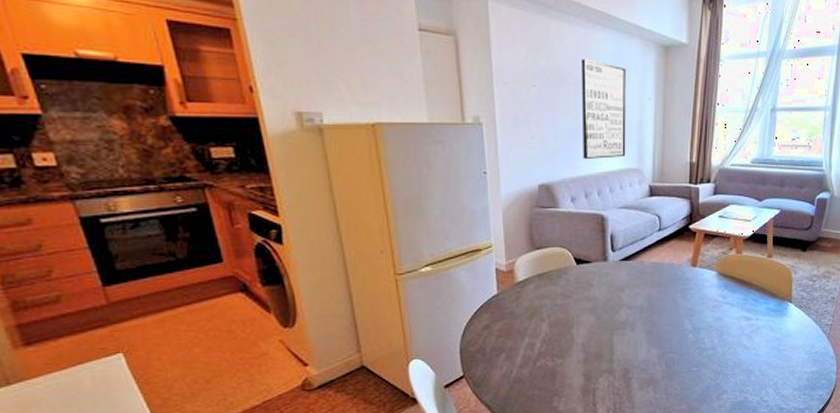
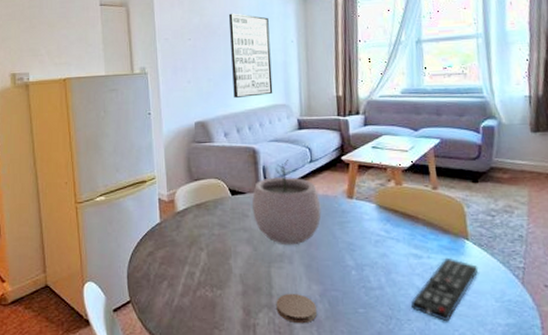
plant pot: none [597,228,666,313] -> present [251,160,322,246]
coaster: none [616,358,654,385] -> present [276,294,317,324]
remote control: none [737,318,796,374] -> present [410,257,479,322]

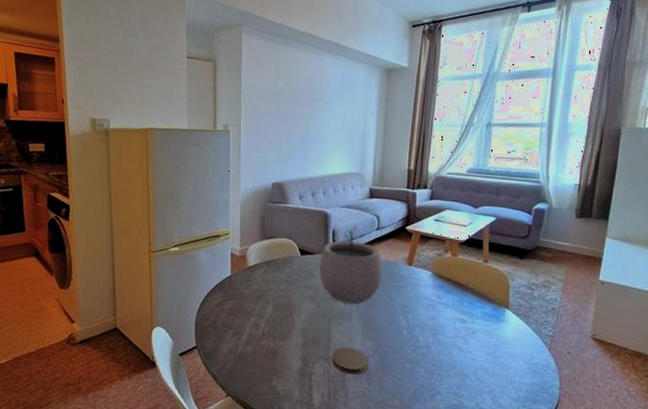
wall art: present [229,13,273,99] -> none [312,79,352,164]
remote control: present [410,257,479,322] -> none [451,323,514,379]

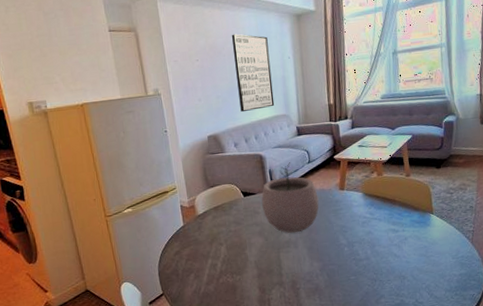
wall art: none [312,79,352,164] -> present [232,34,275,112]
coaster: present [332,348,368,375] -> none [285,271,318,294]

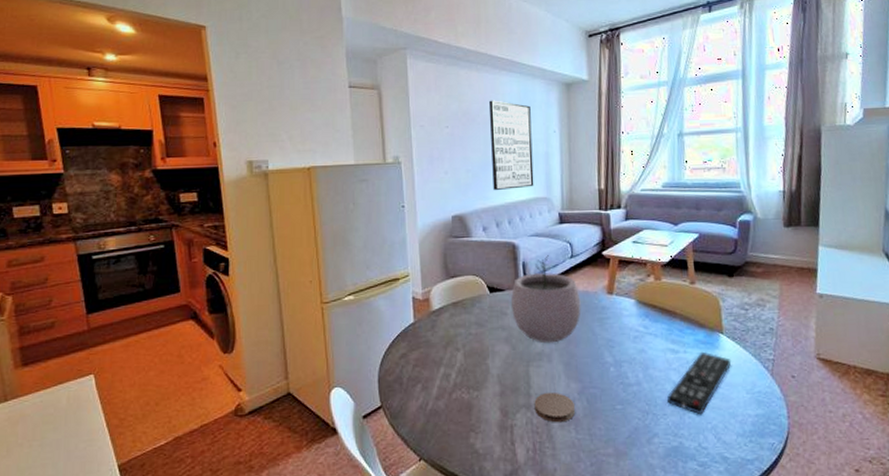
coaster: none [285,271,318,294] -> present [534,393,575,423]
remote control: none [390,229,440,278] -> present [666,351,732,415]

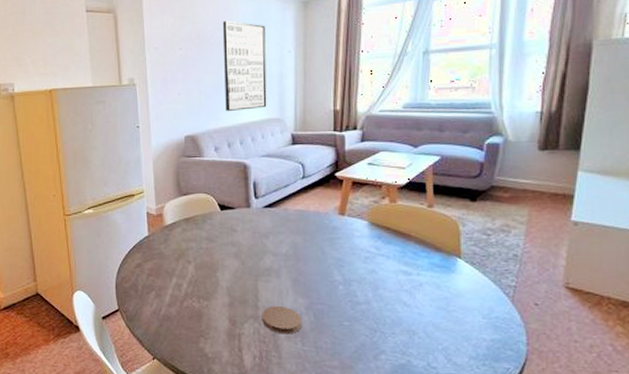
plant pot: present [510,255,581,344] -> none [240,175,311,260]
remote control: present [666,351,732,415] -> none [396,275,468,336]

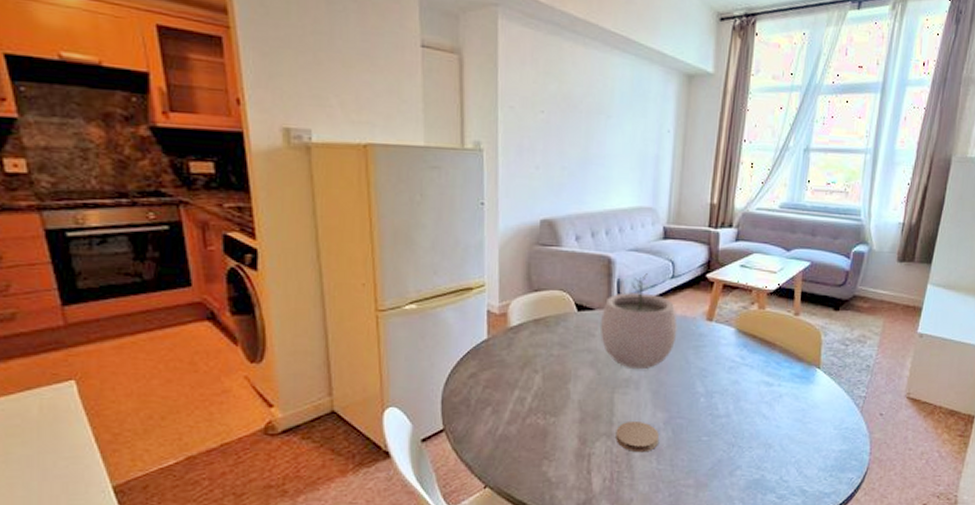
wall art: present [223,20,267,112] -> none [591,84,644,195]
plant pot: none [240,175,311,260] -> present [599,273,678,370]

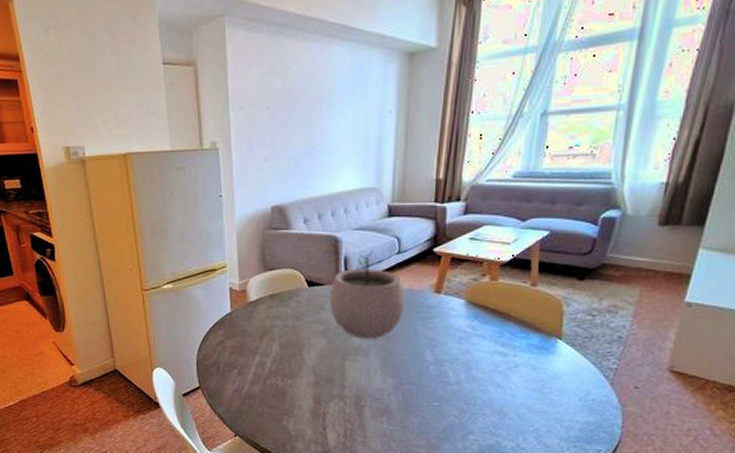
coaster: present [616,422,659,453] -> none [348,386,389,414]

